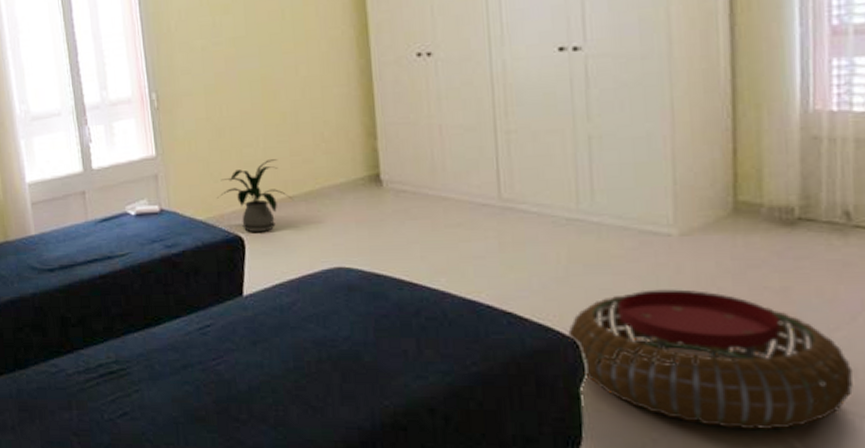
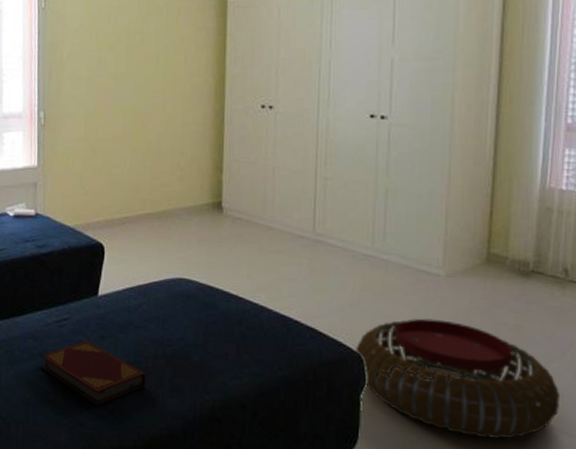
hardback book: none [184,347,311,420] -> present [40,340,146,405]
house plant: present [216,159,294,233] -> none [85,180,150,242]

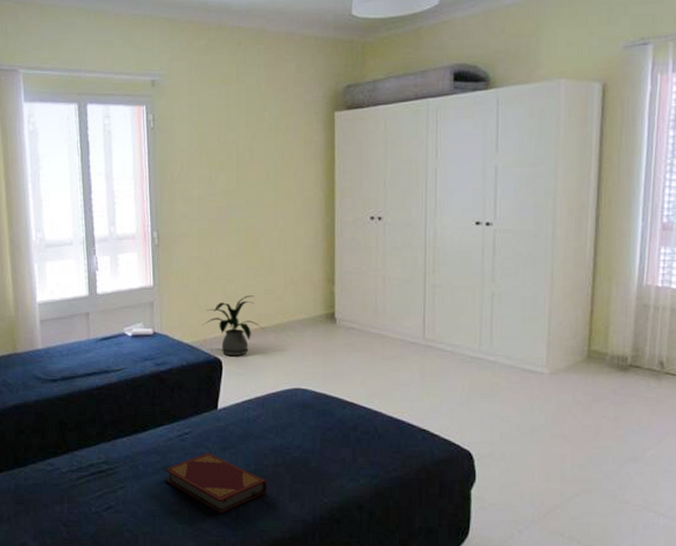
house plant: none [85,180,150,242] -> present [201,295,265,357]
pouf: present [355,318,561,440] -> none [465,415,657,524]

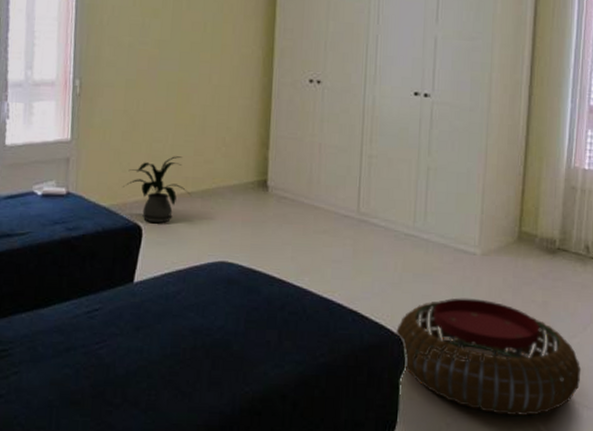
hardback book: present [164,452,267,513] -> none [66,332,184,404]
pouf: none [465,415,657,524] -> present [396,298,581,417]

